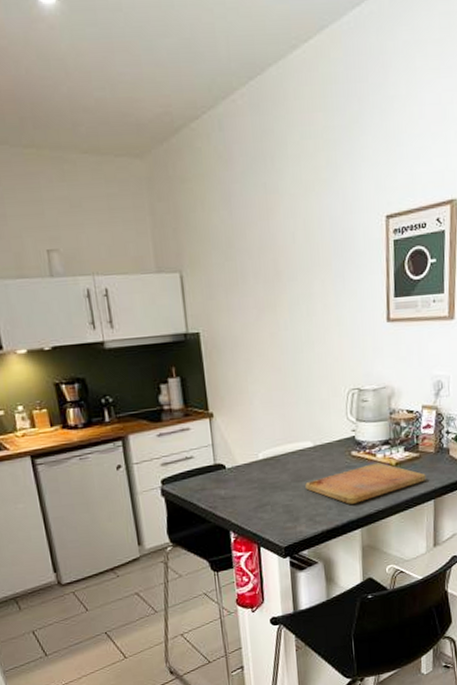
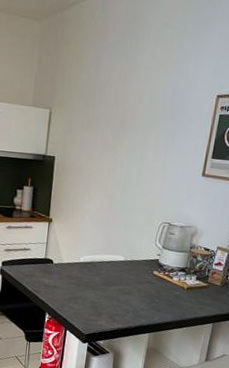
cutting board: present [305,463,426,504] -> none [112,284,210,313]

